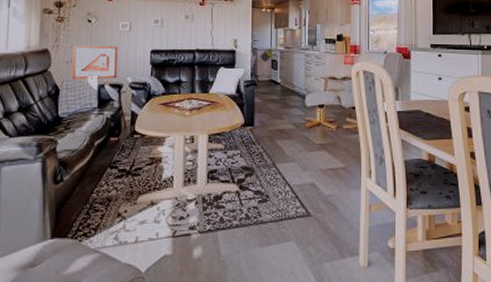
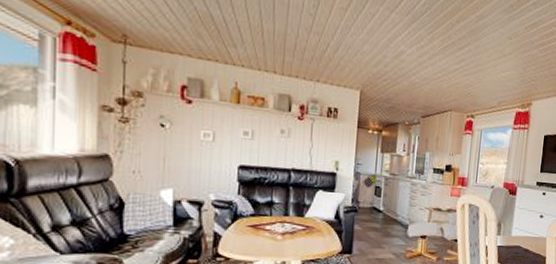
picture frame: present [71,45,118,79] -> none [139,153,198,195]

